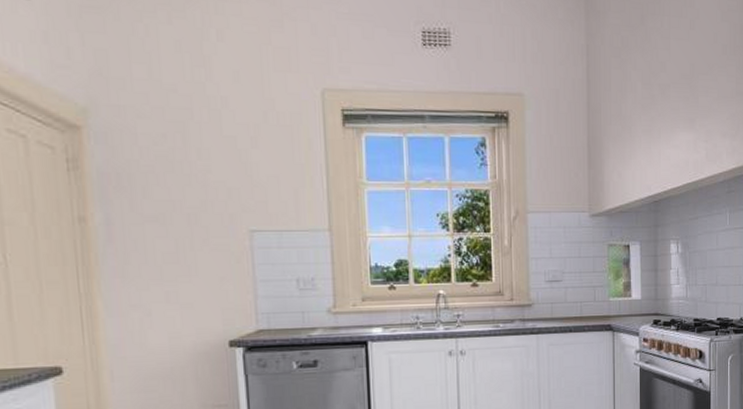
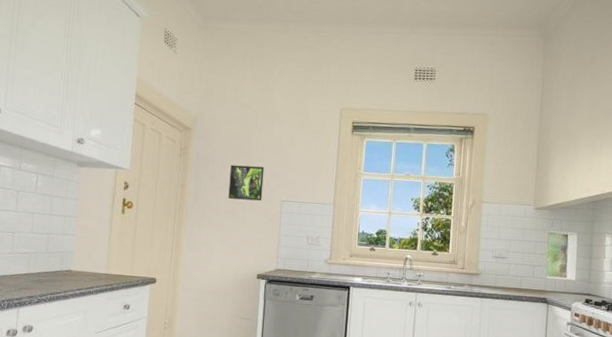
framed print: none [159,181,219,234] -> present [228,165,265,201]

